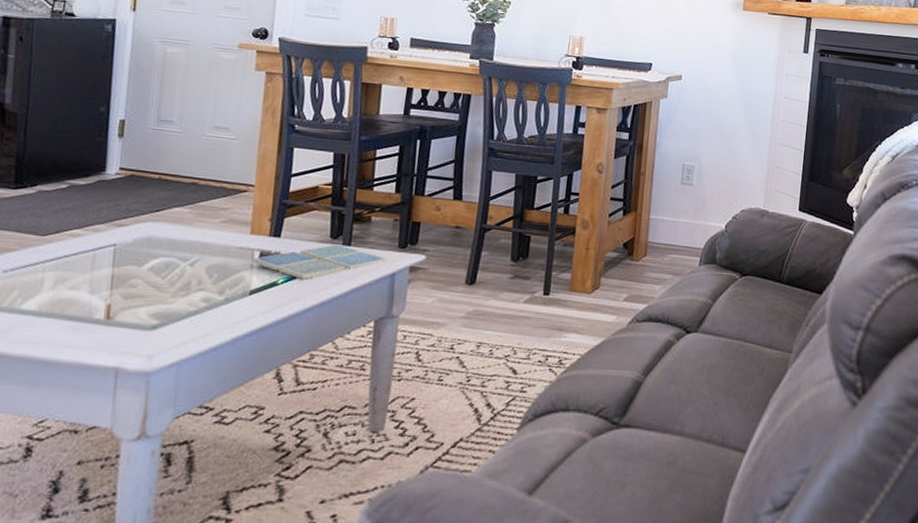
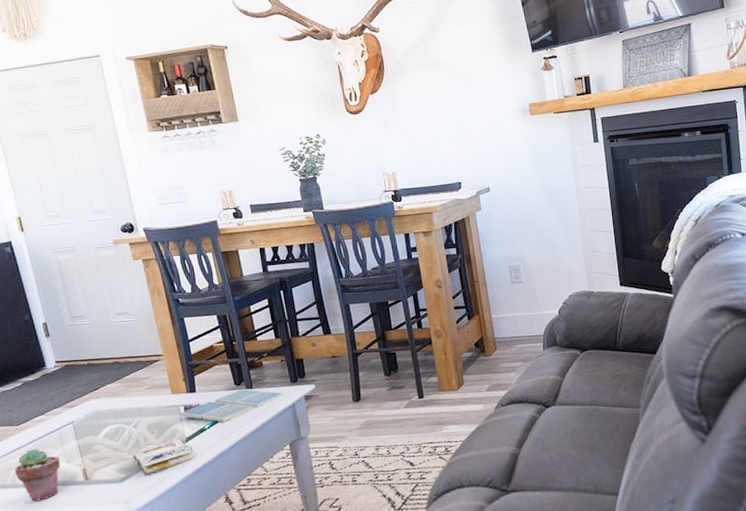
potted succulent: none [17,268,82,335] -> present [14,448,61,502]
paperback book: none [176,289,256,328] -> present [132,439,195,476]

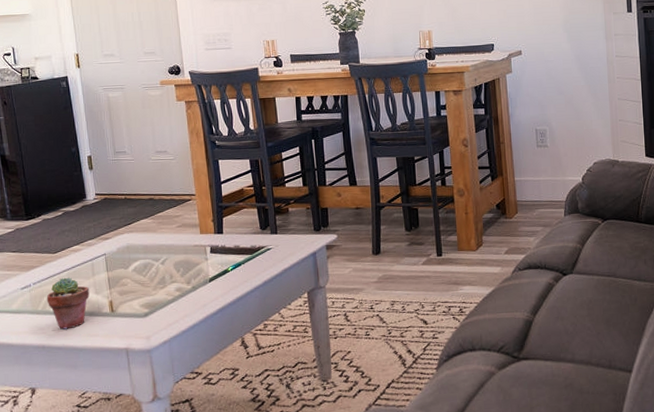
paperback book: present [132,439,195,476] -> none [158,279,216,313]
drink coaster: present [179,389,285,422] -> none [205,234,308,265]

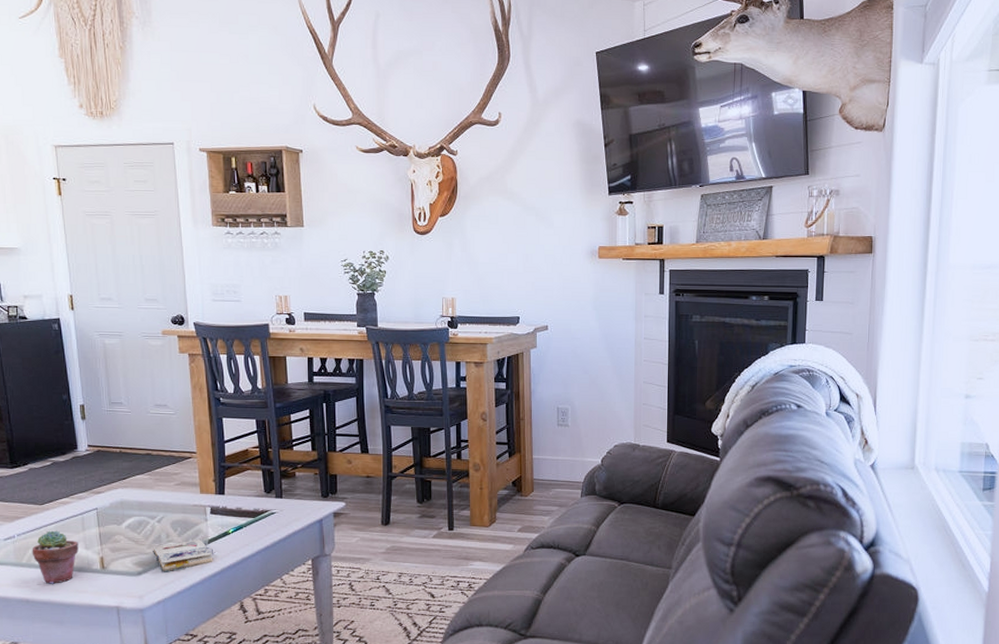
paperback book: none [158,279,216,313] -> present [153,540,215,572]

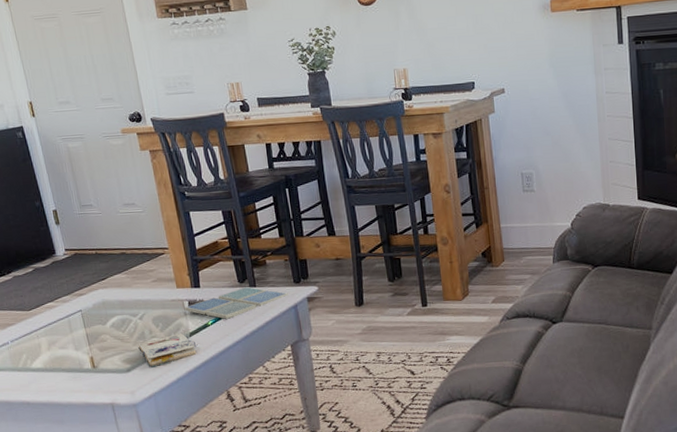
potted succulent: present [32,530,79,584] -> none [26,334,69,386]
drink coaster: none [205,498,314,528] -> present [184,287,288,319]

